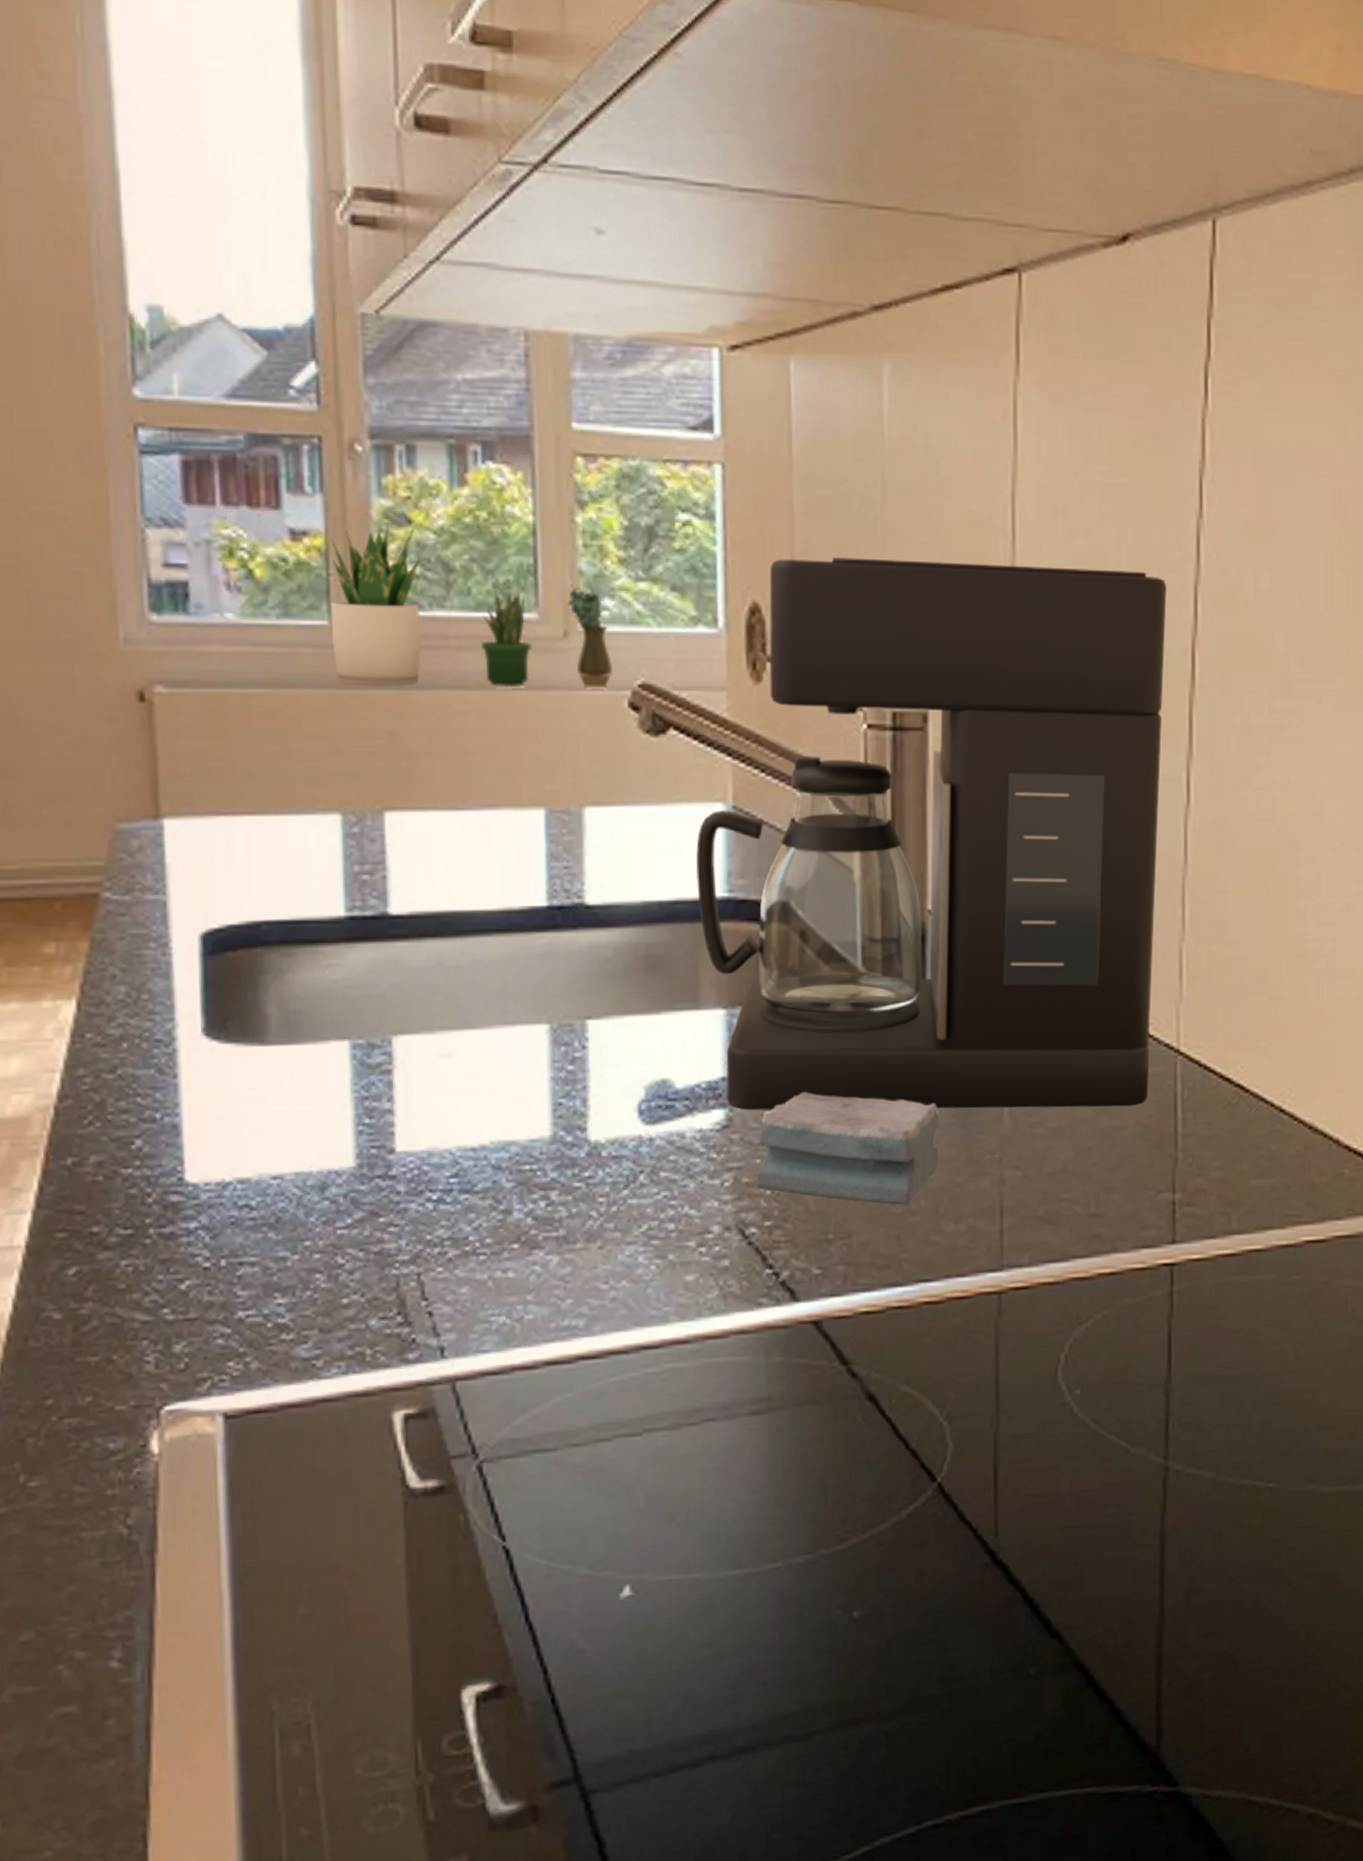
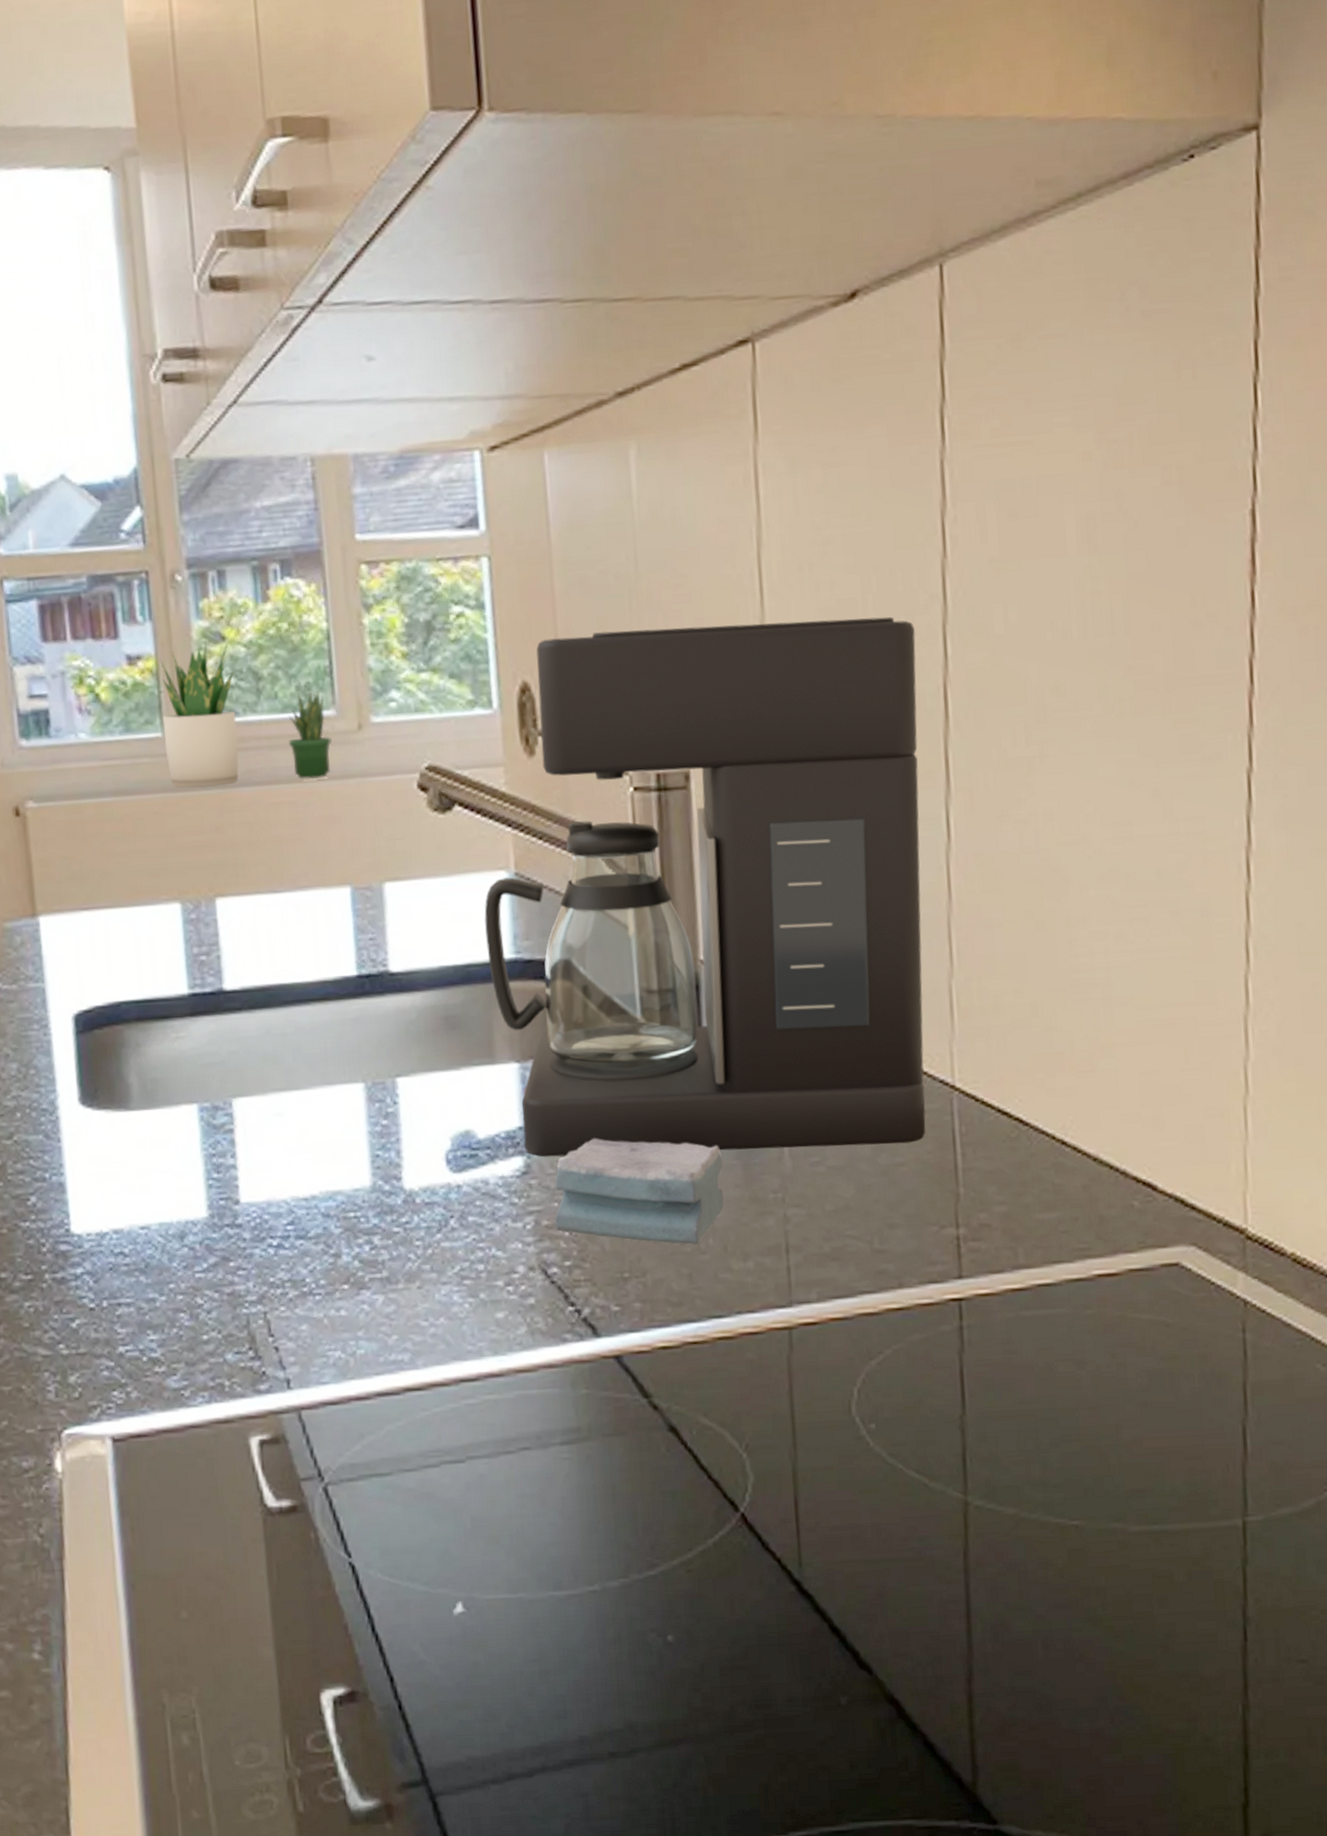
vase: present [567,584,614,689] -> none [359,681,403,774]

